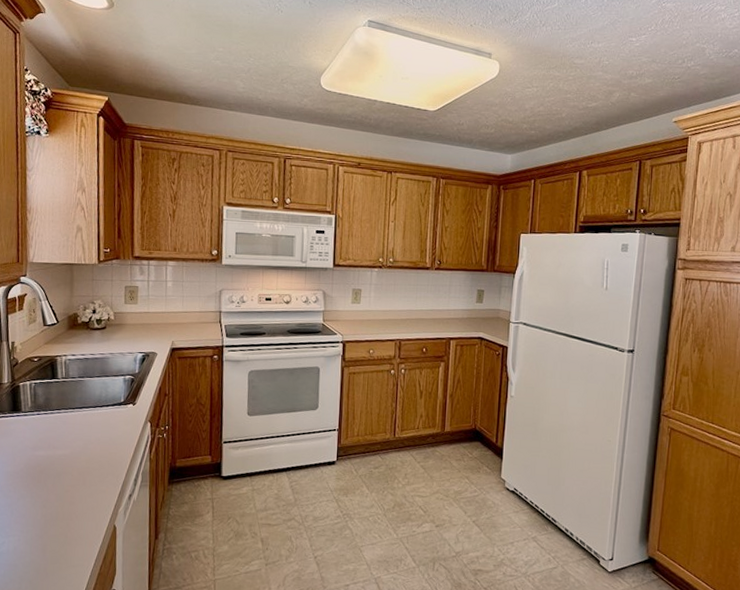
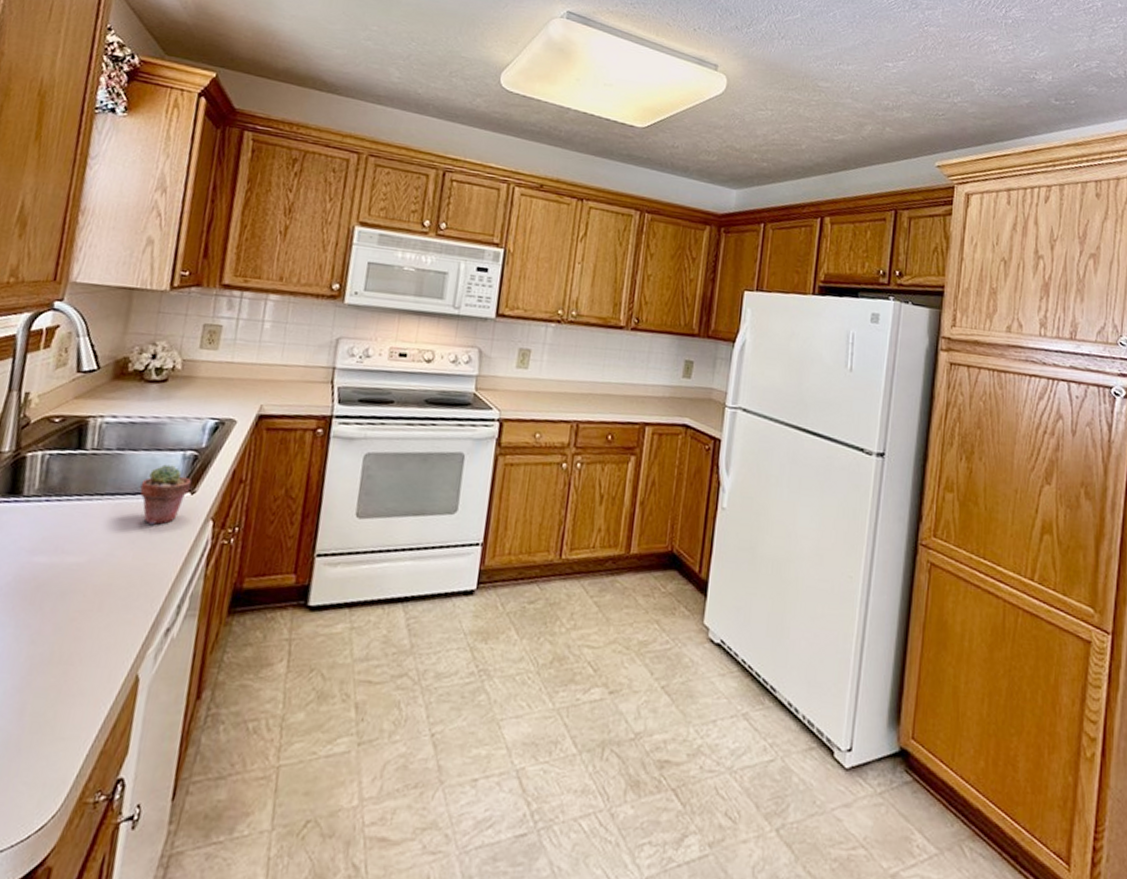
potted succulent: none [98,386,133,427] -> present [139,464,193,525]

